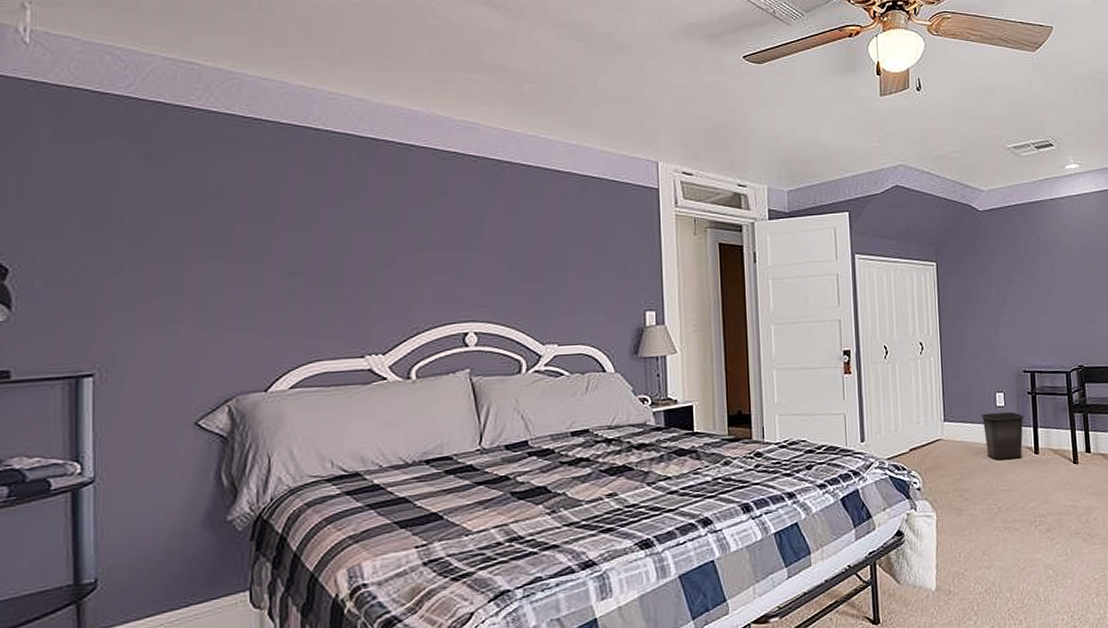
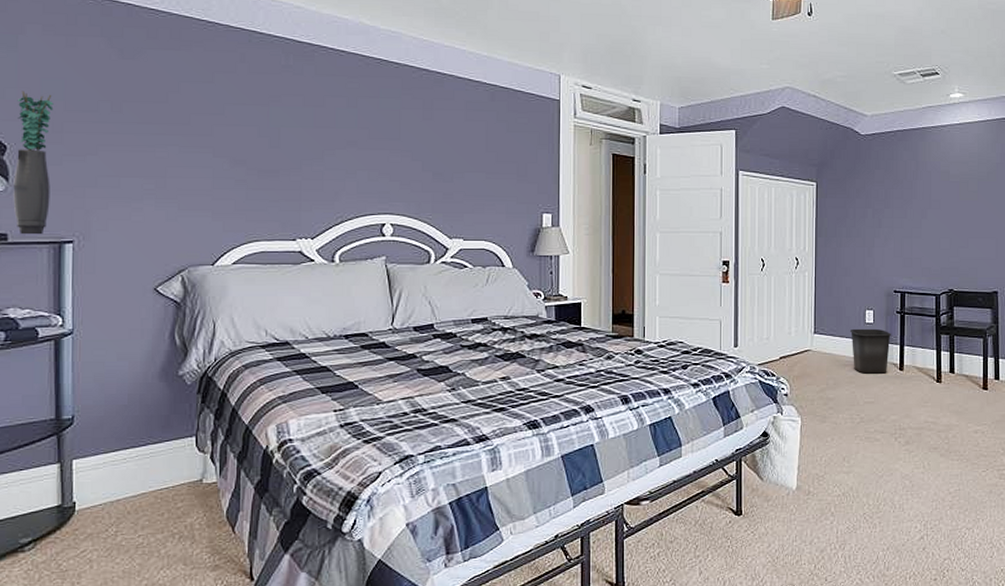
vase: none [17,204,67,371] -> present [13,90,54,235]

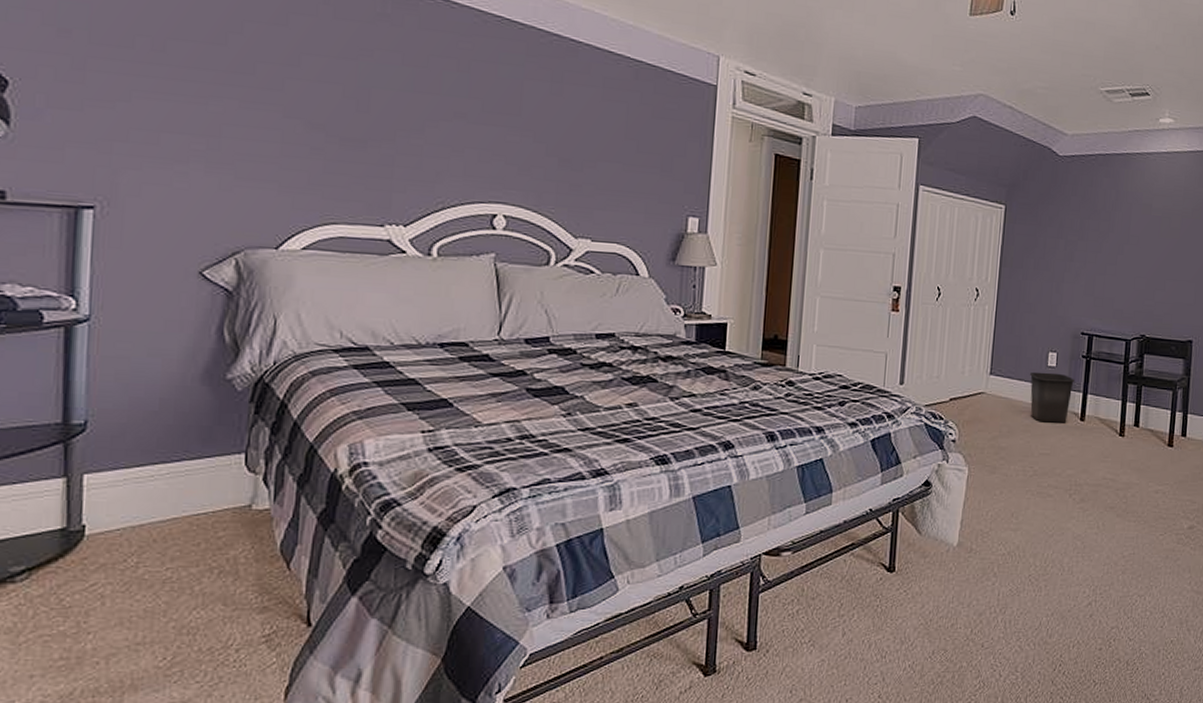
vase: present [13,90,54,235] -> none [14,12,75,196]

